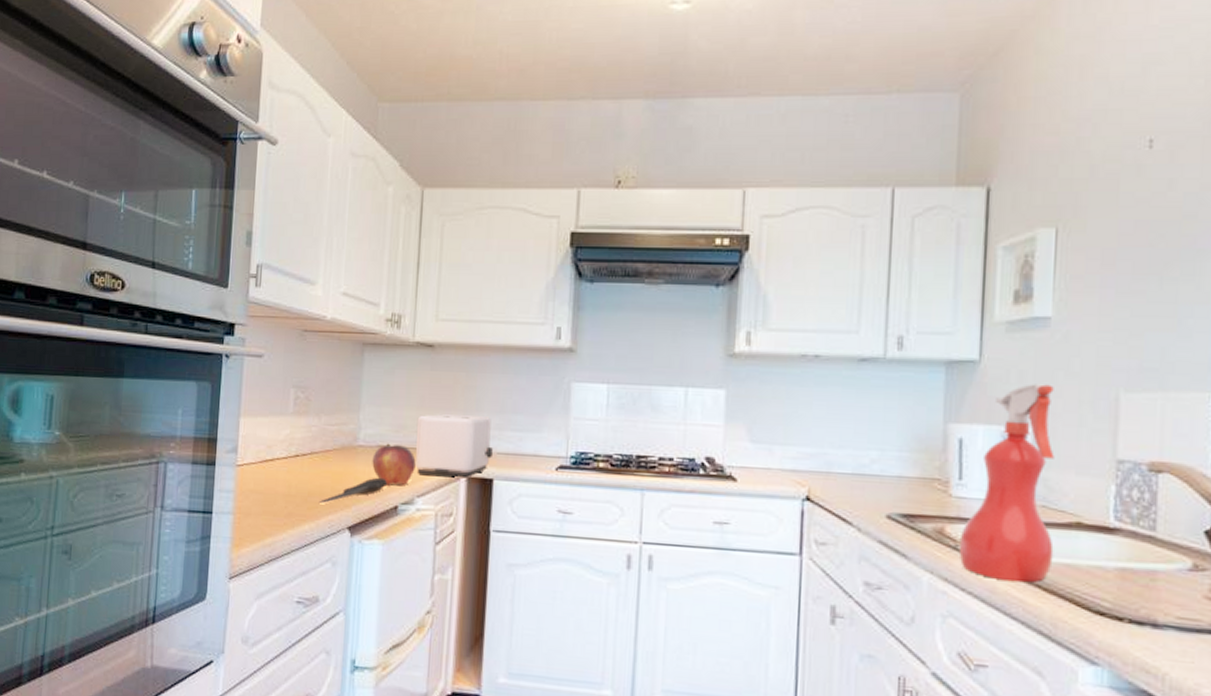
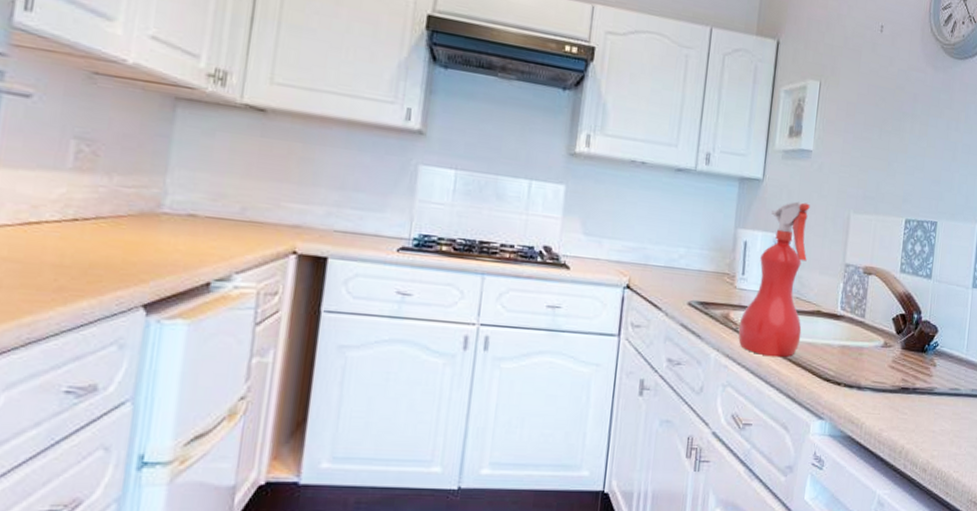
knife: present [318,477,387,503] -> none [103,250,198,277]
fruit: present [372,443,416,486] -> none [179,212,237,260]
toaster: present [415,414,493,479] -> none [235,184,329,256]

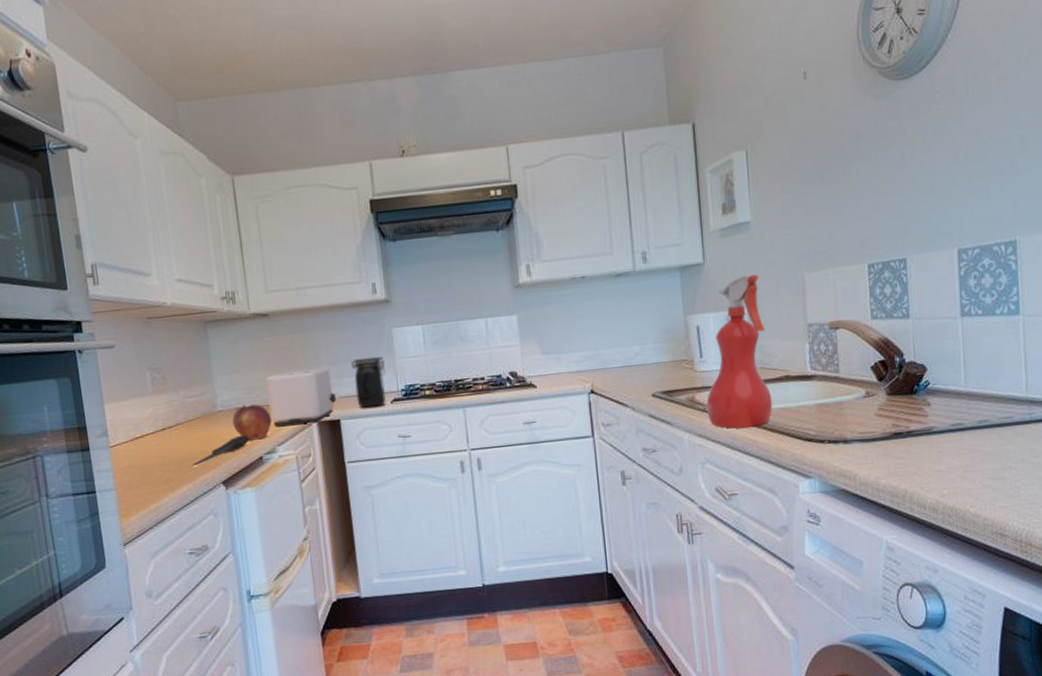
knife: none [103,250,198,277] -> present [191,434,249,466]
fruit: none [179,212,237,260] -> present [232,404,272,441]
toaster: none [235,184,329,256] -> present [265,368,336,427]
jar: none [354,189,402,252] -> present [351,356,387,408]

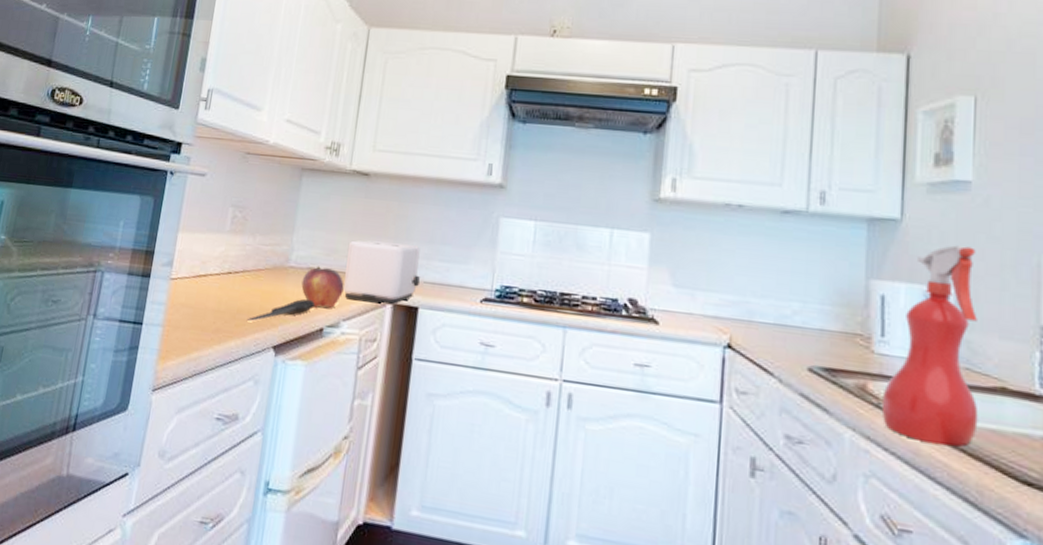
jar: present [351,356,387,408] -> none [442,242,485,303]

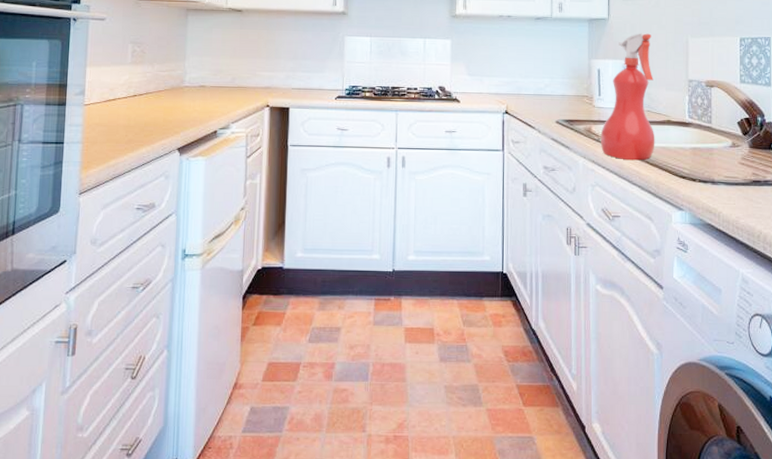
knife: present [246,299,315,322] -> none [153,110,208,131]
fruit: present [301,266,344,308] -> none [196,84,230,115]
toaster: present [343,240,420,306] -> none [230,61,288,108]

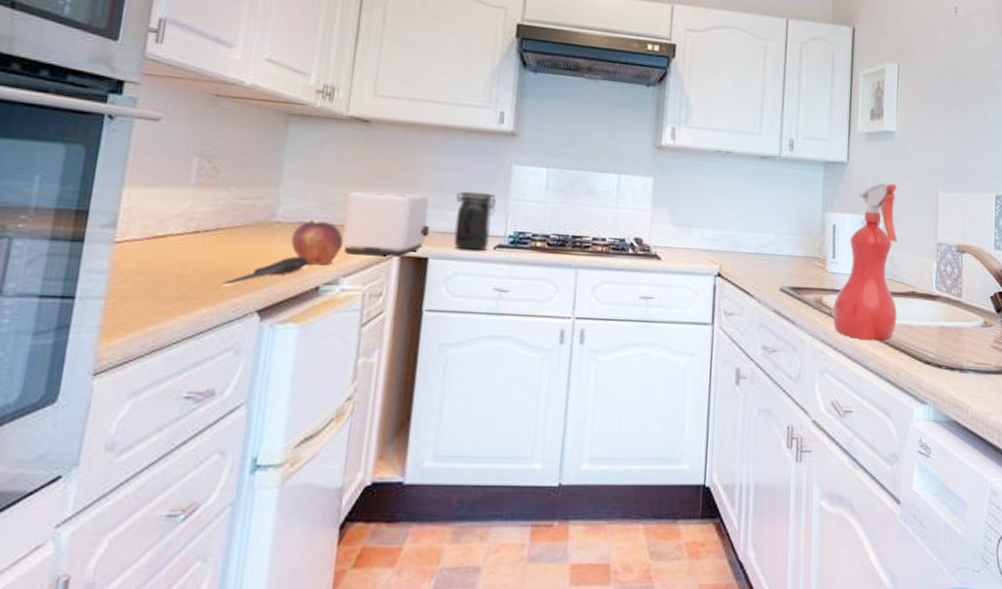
knife: none [153,110,208,131] -> present [221,256,308,285]
fruit: none [196,84,230,115] -> present [291,220,343,265]
toaster: none [230,61,288,108] -> present [342,190,429,257]
jar: none [306,57,335,101] -> present [453,190,497,251]

